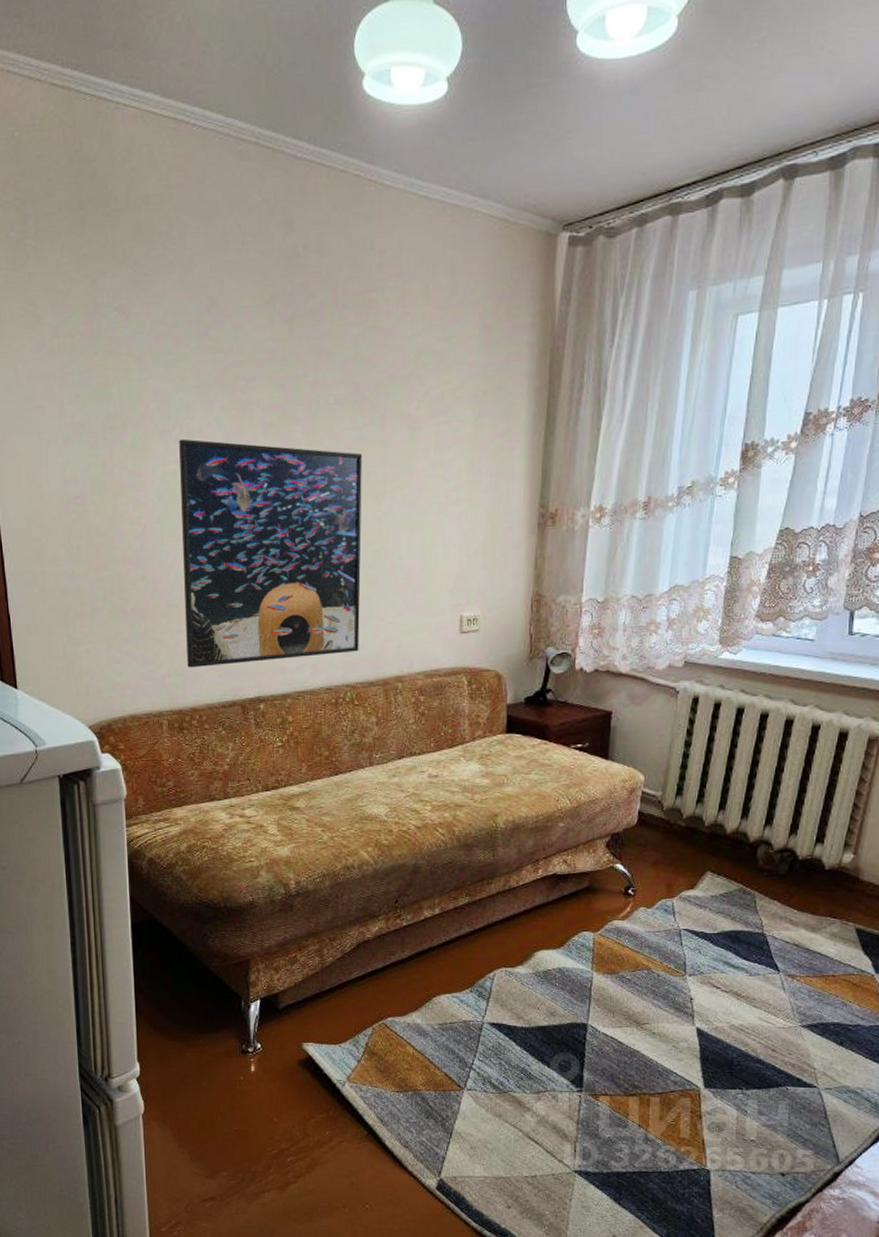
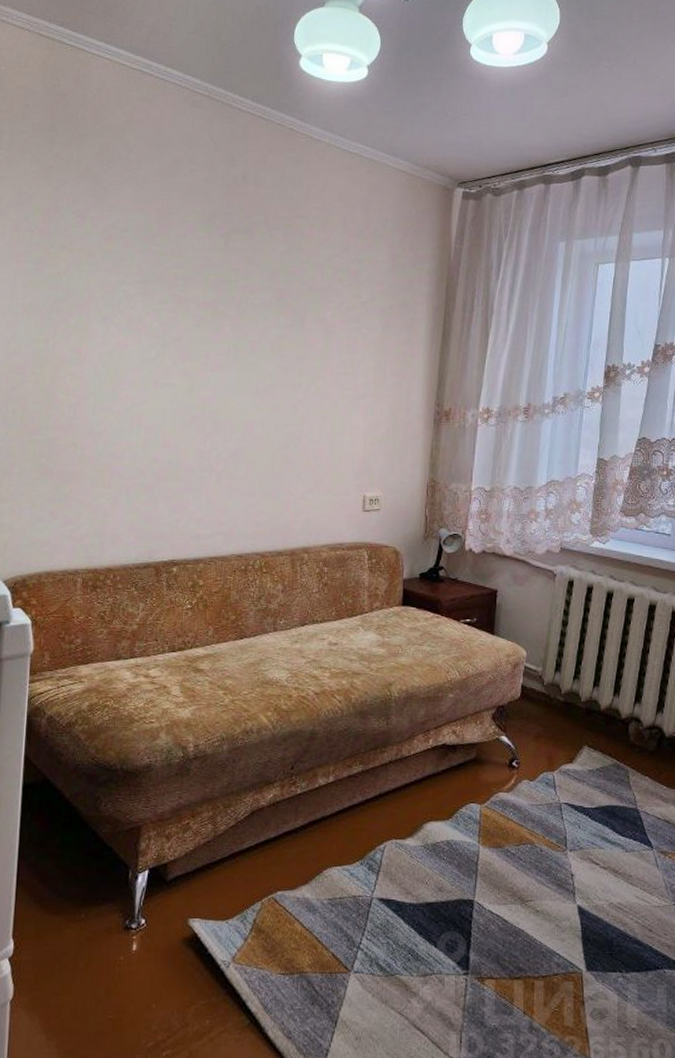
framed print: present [179,438,362,668] -> none [107,324,282,530]

